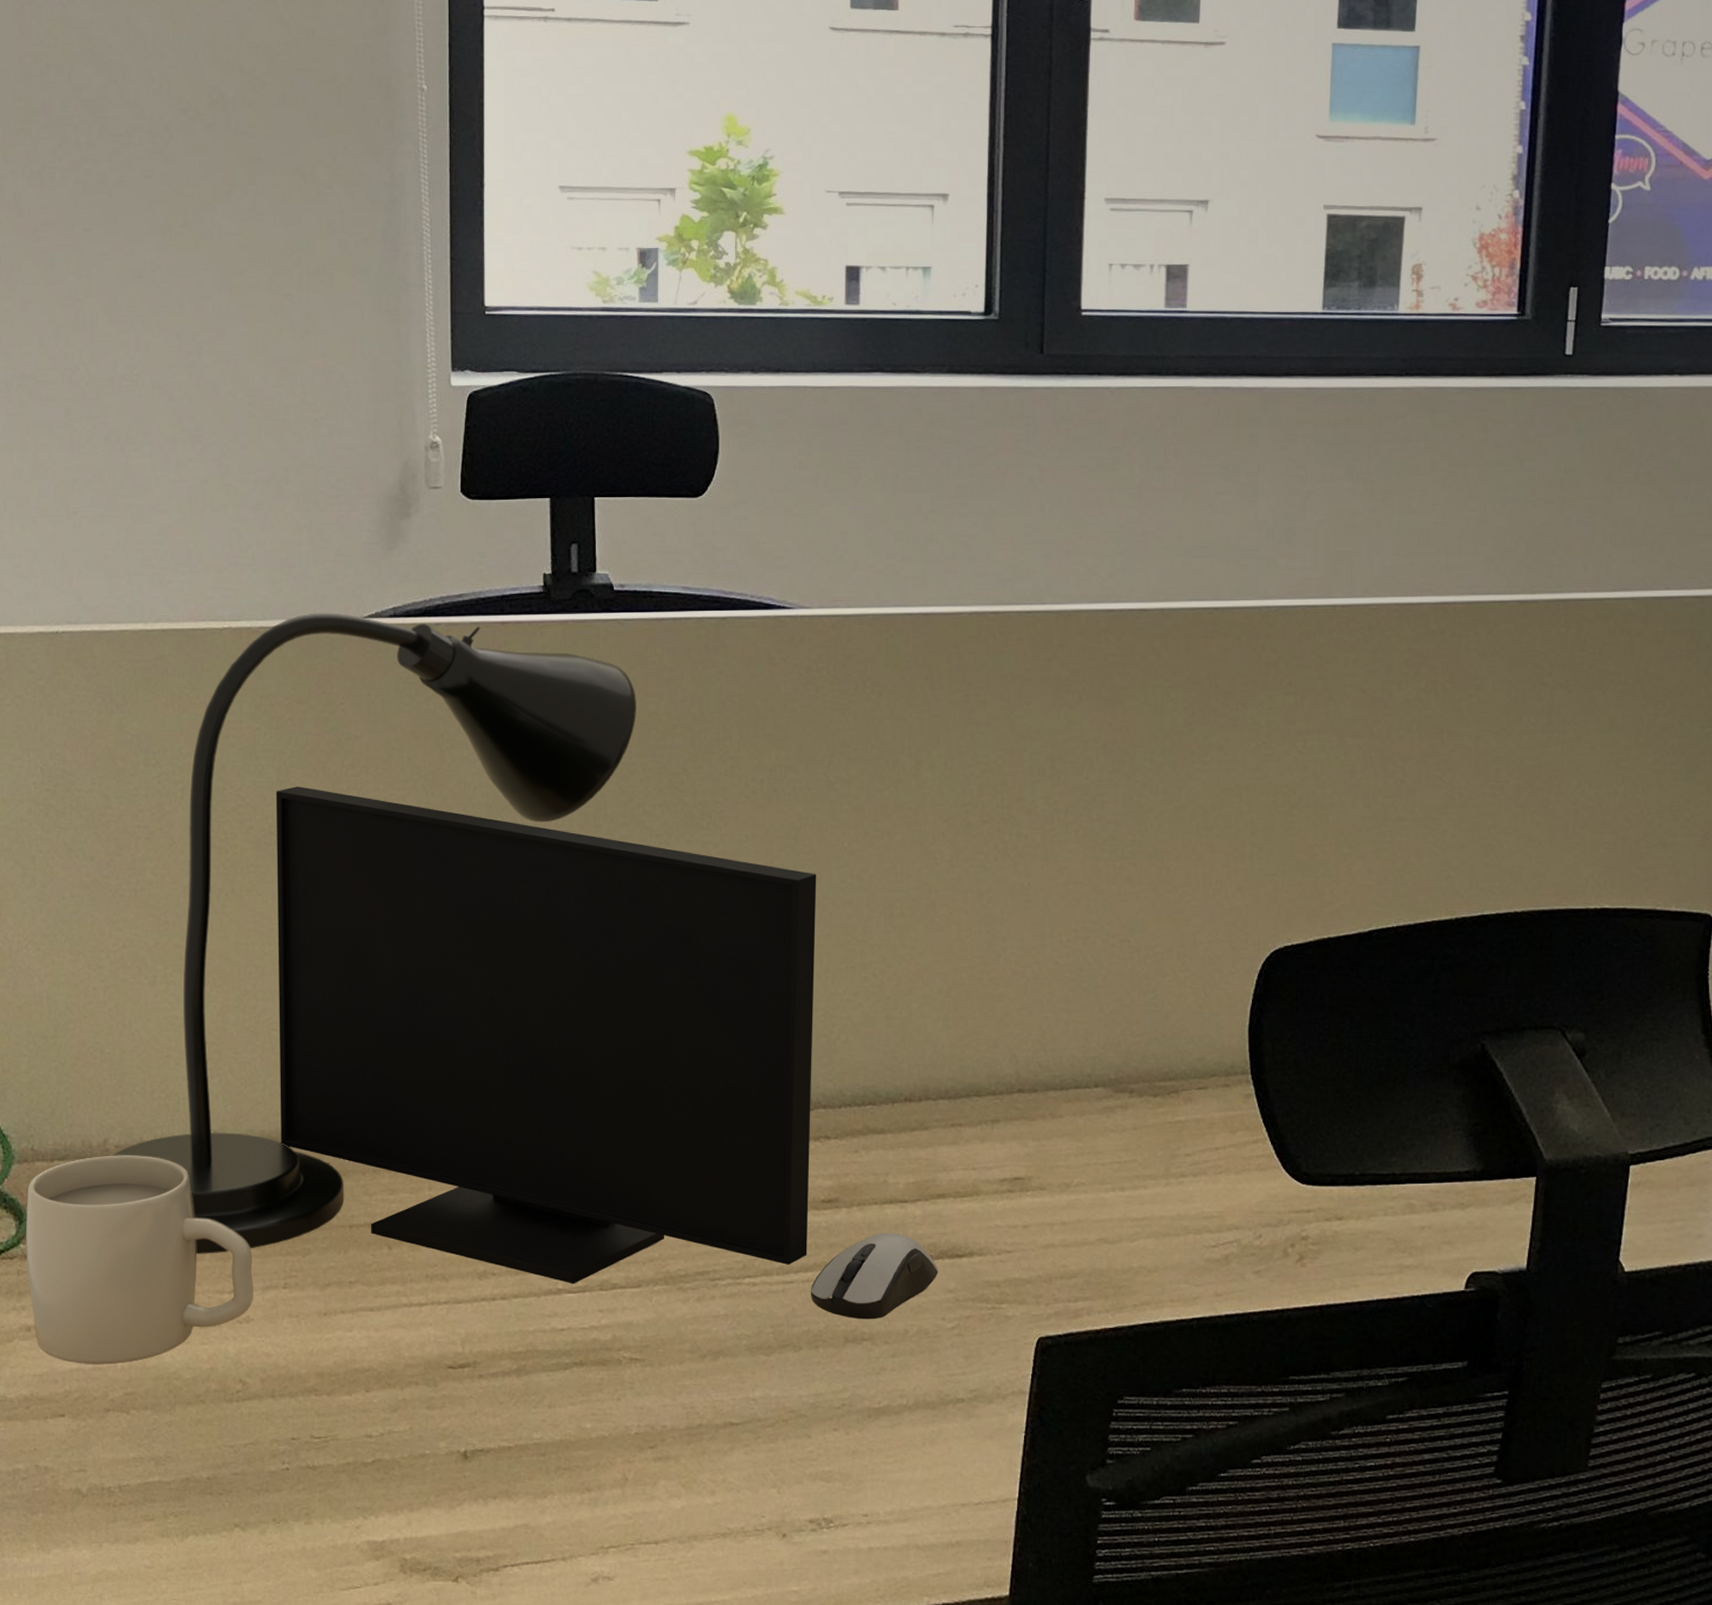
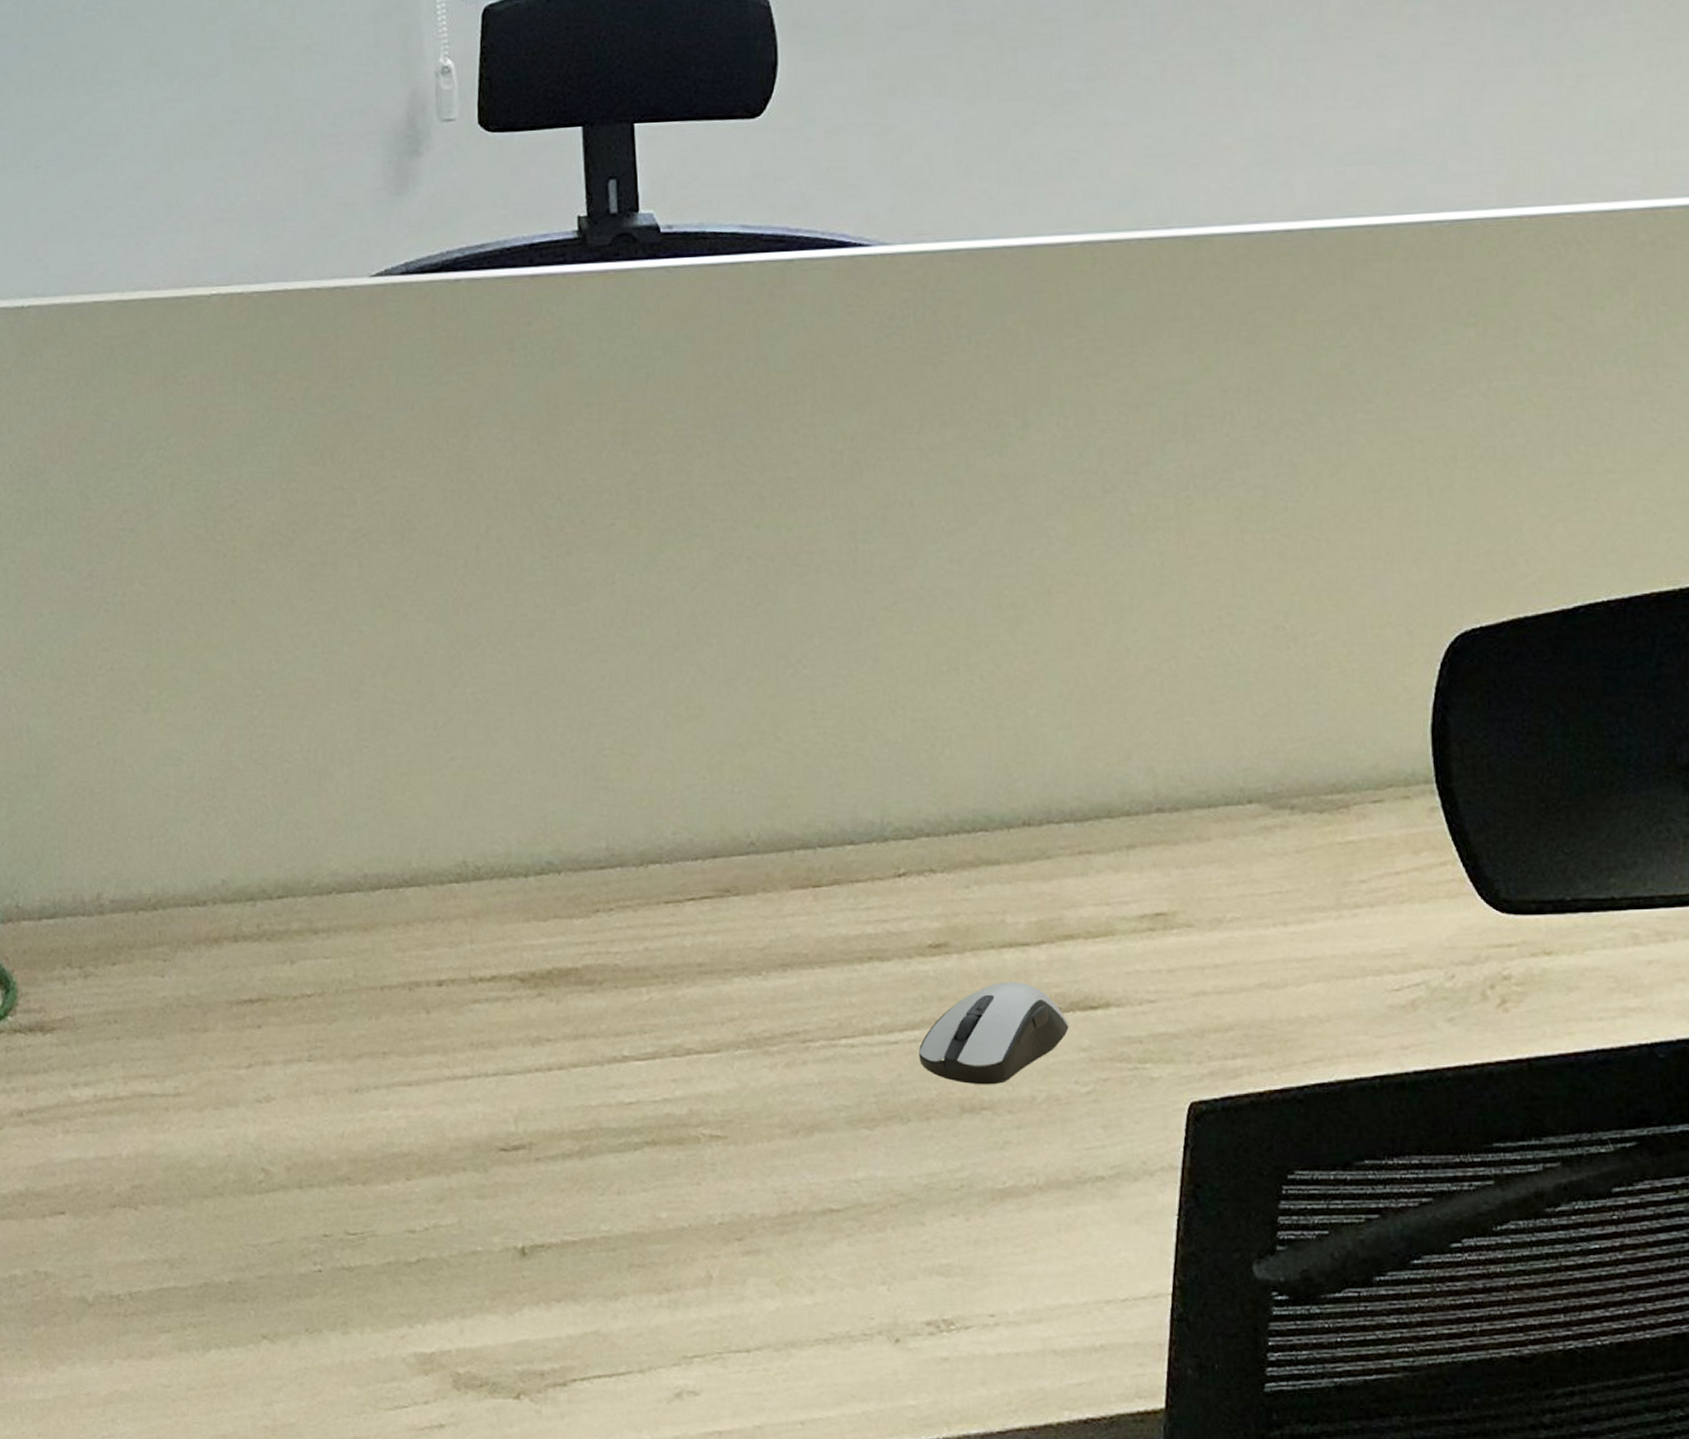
mug: present [26,1155,253,1365] -> none [13,911,274,1153]
desk lamp: present [113,613,636,1254] -> none [108,272,692,1023]
computer monitor: present [276,786,817,1284] -> none [278,476,914,1050]

